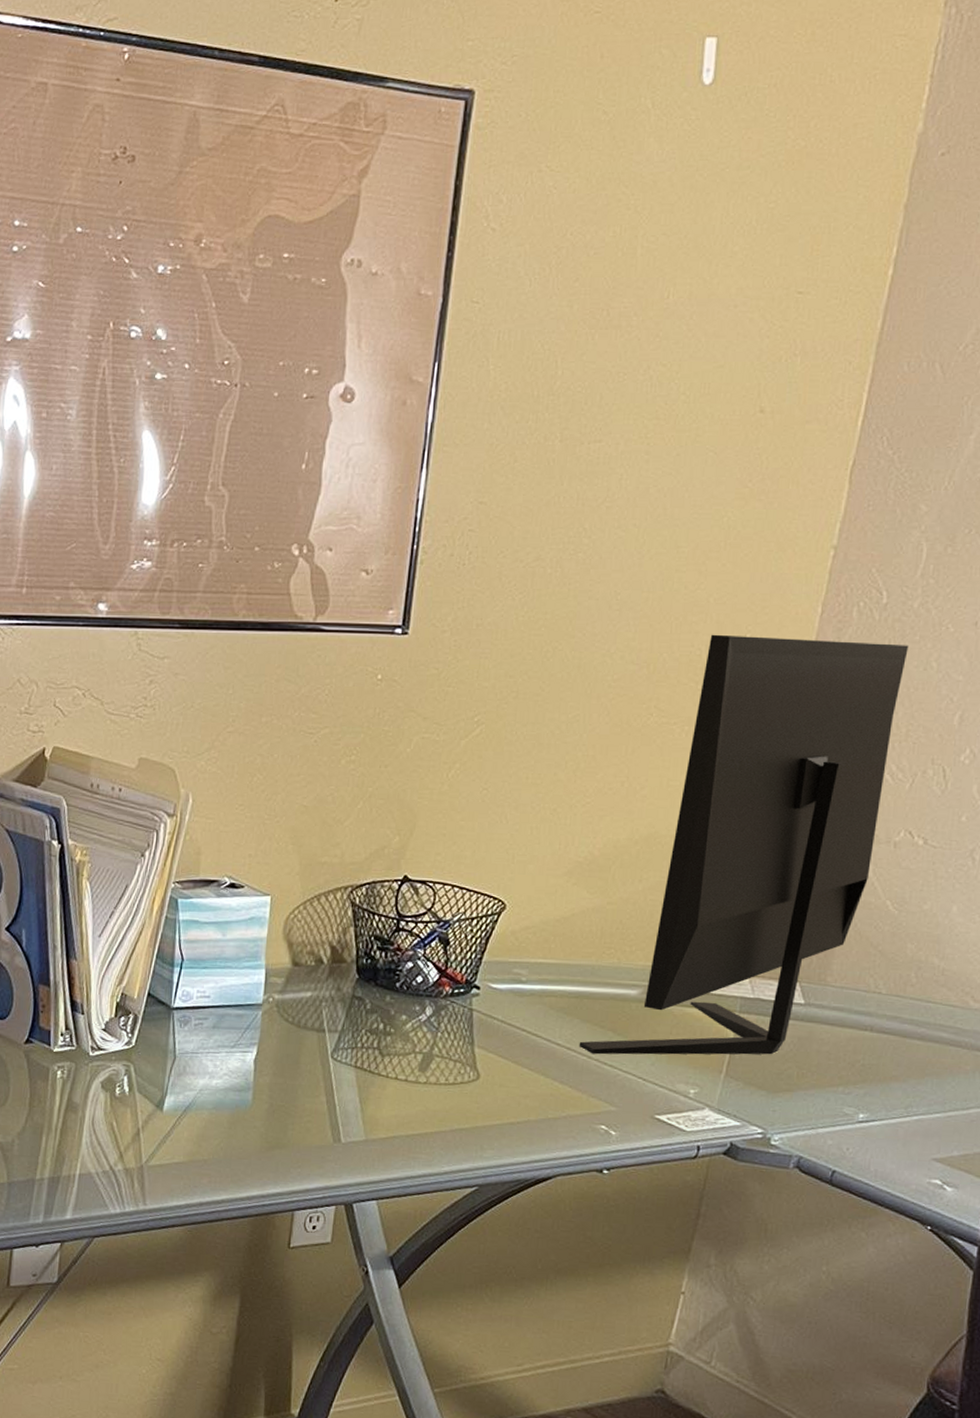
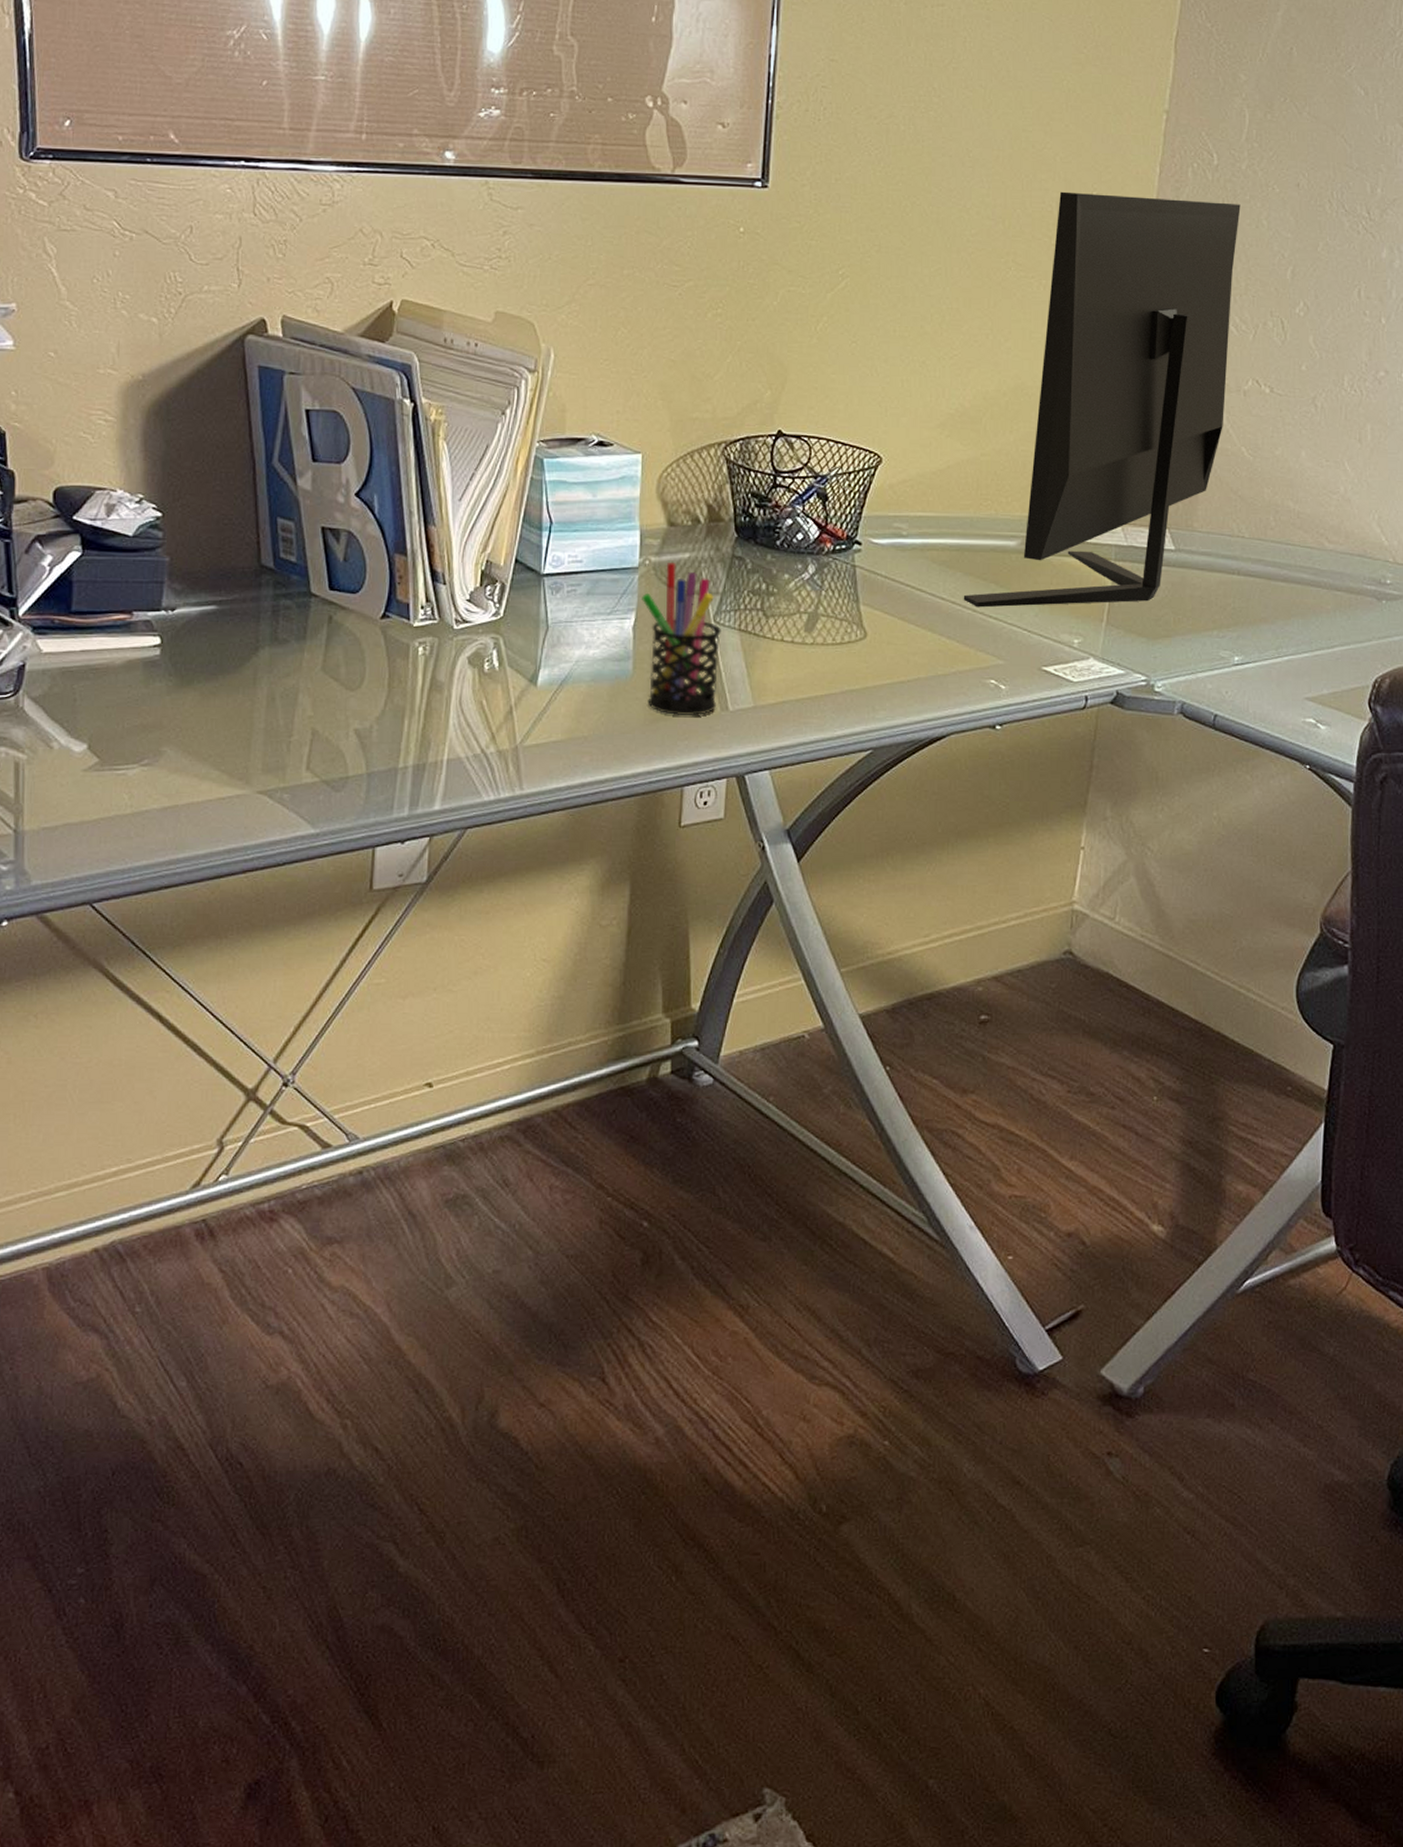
pen holder: none [264,1001,338,1146] -> present [642,563,721,716]

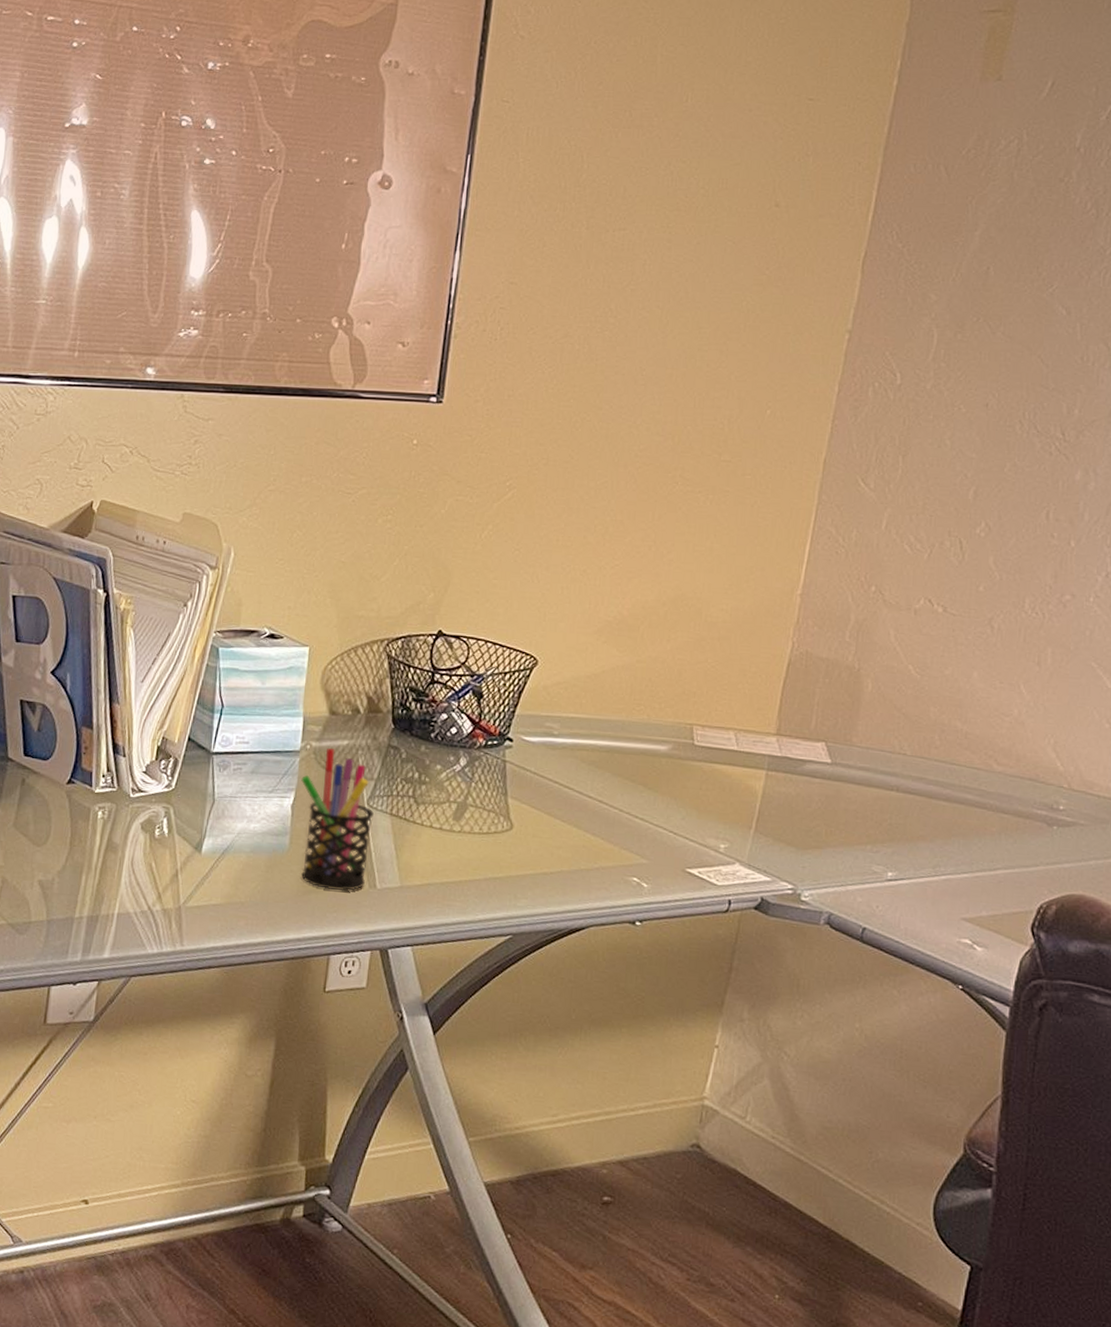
monitor: present [963,191,1241,608] -> none [610,409,923,812]

